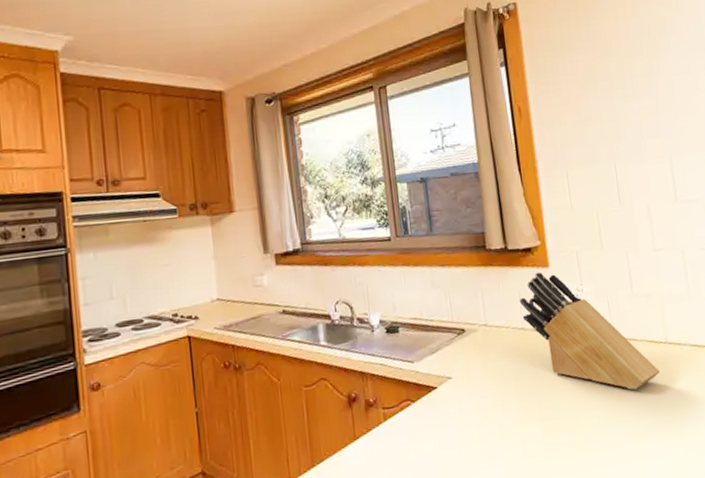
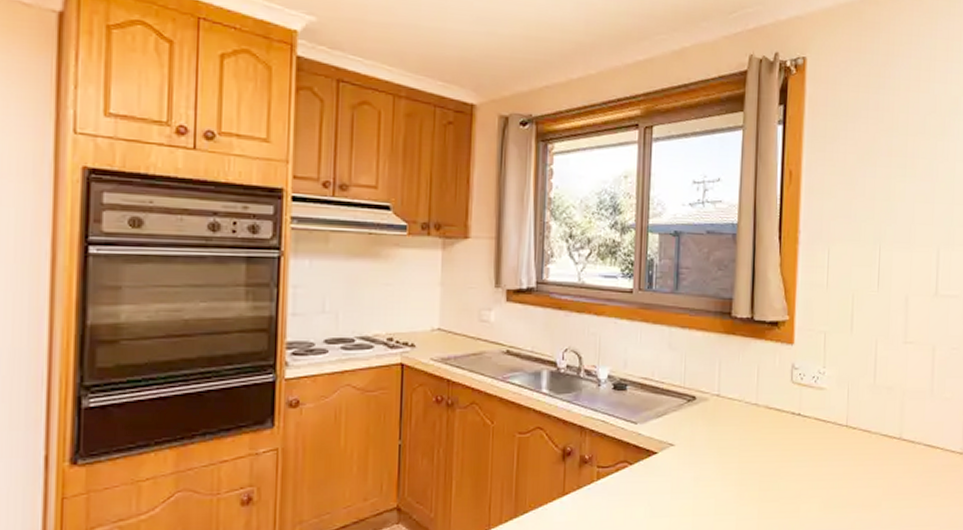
knife block: present [519,272,660,390] -> none [757,348,888,482]

